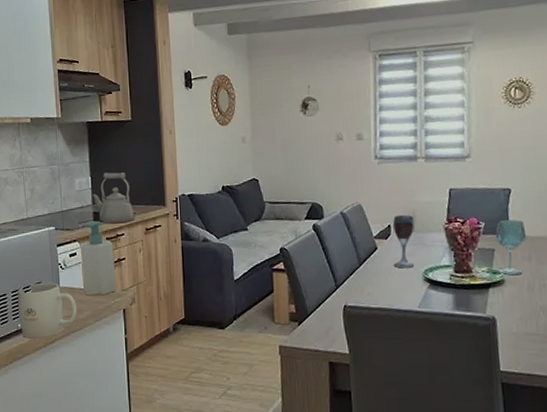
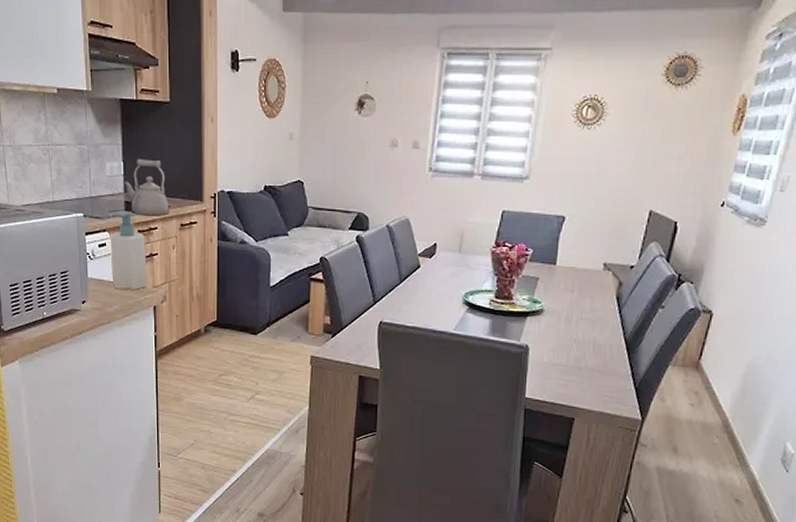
mug: present [18,282,78,340] -> none [43,272,106,330]
cup: present [393,214,415,269] -> none [435,233,461,290]
wine glass: present [494,219,527,276] -> none [539,248,574,306]

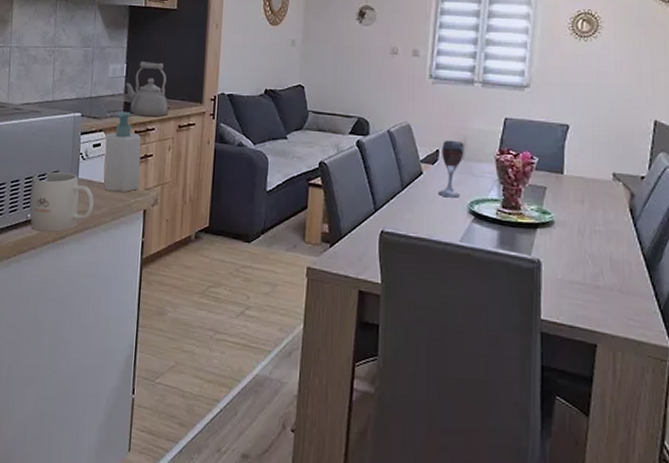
mug: none [43,272,106,330] -> present [29,172,95,233]
cup: none [435,233,461,290] -> present [439,140,464,198]

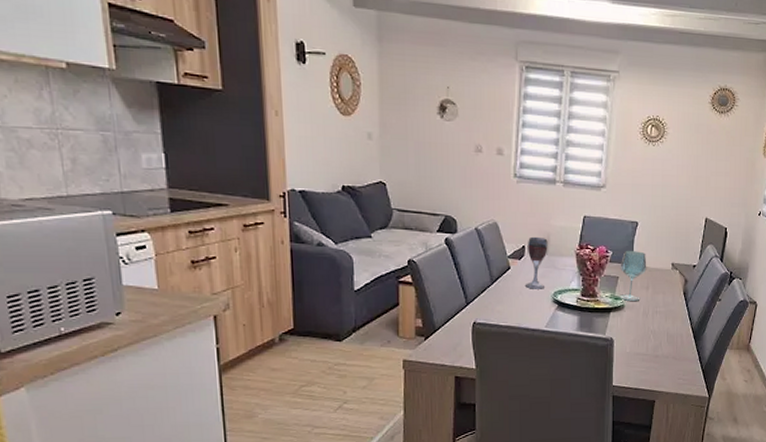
mug: present [29,172,95,233] -> none [58,280,150,347]
soap bottle: present [104,111,142,193] -> none [150,208,204,299]
kettle: present [124,60,169,117] -> none [166,150,229,216]
wine glass: none [548,156,581,218] -> present [620,250,647,302]

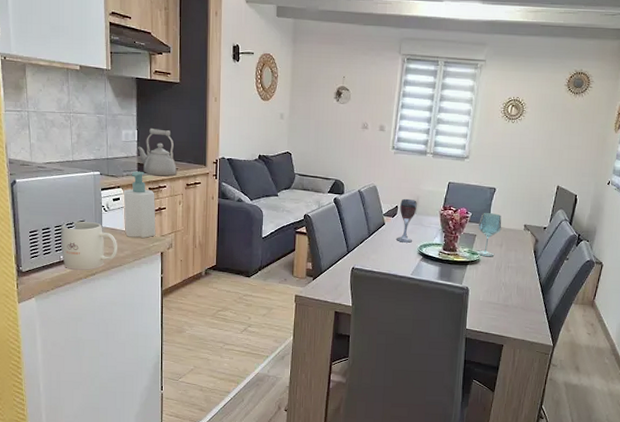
mug: none [58,280,150,347] -> present [61,221,118,271]
soap bottle: none [150,208,204,299] -> present [123,171,156,239]
kettle: none [166,150,229,216] -> present [137,127,178,177]

